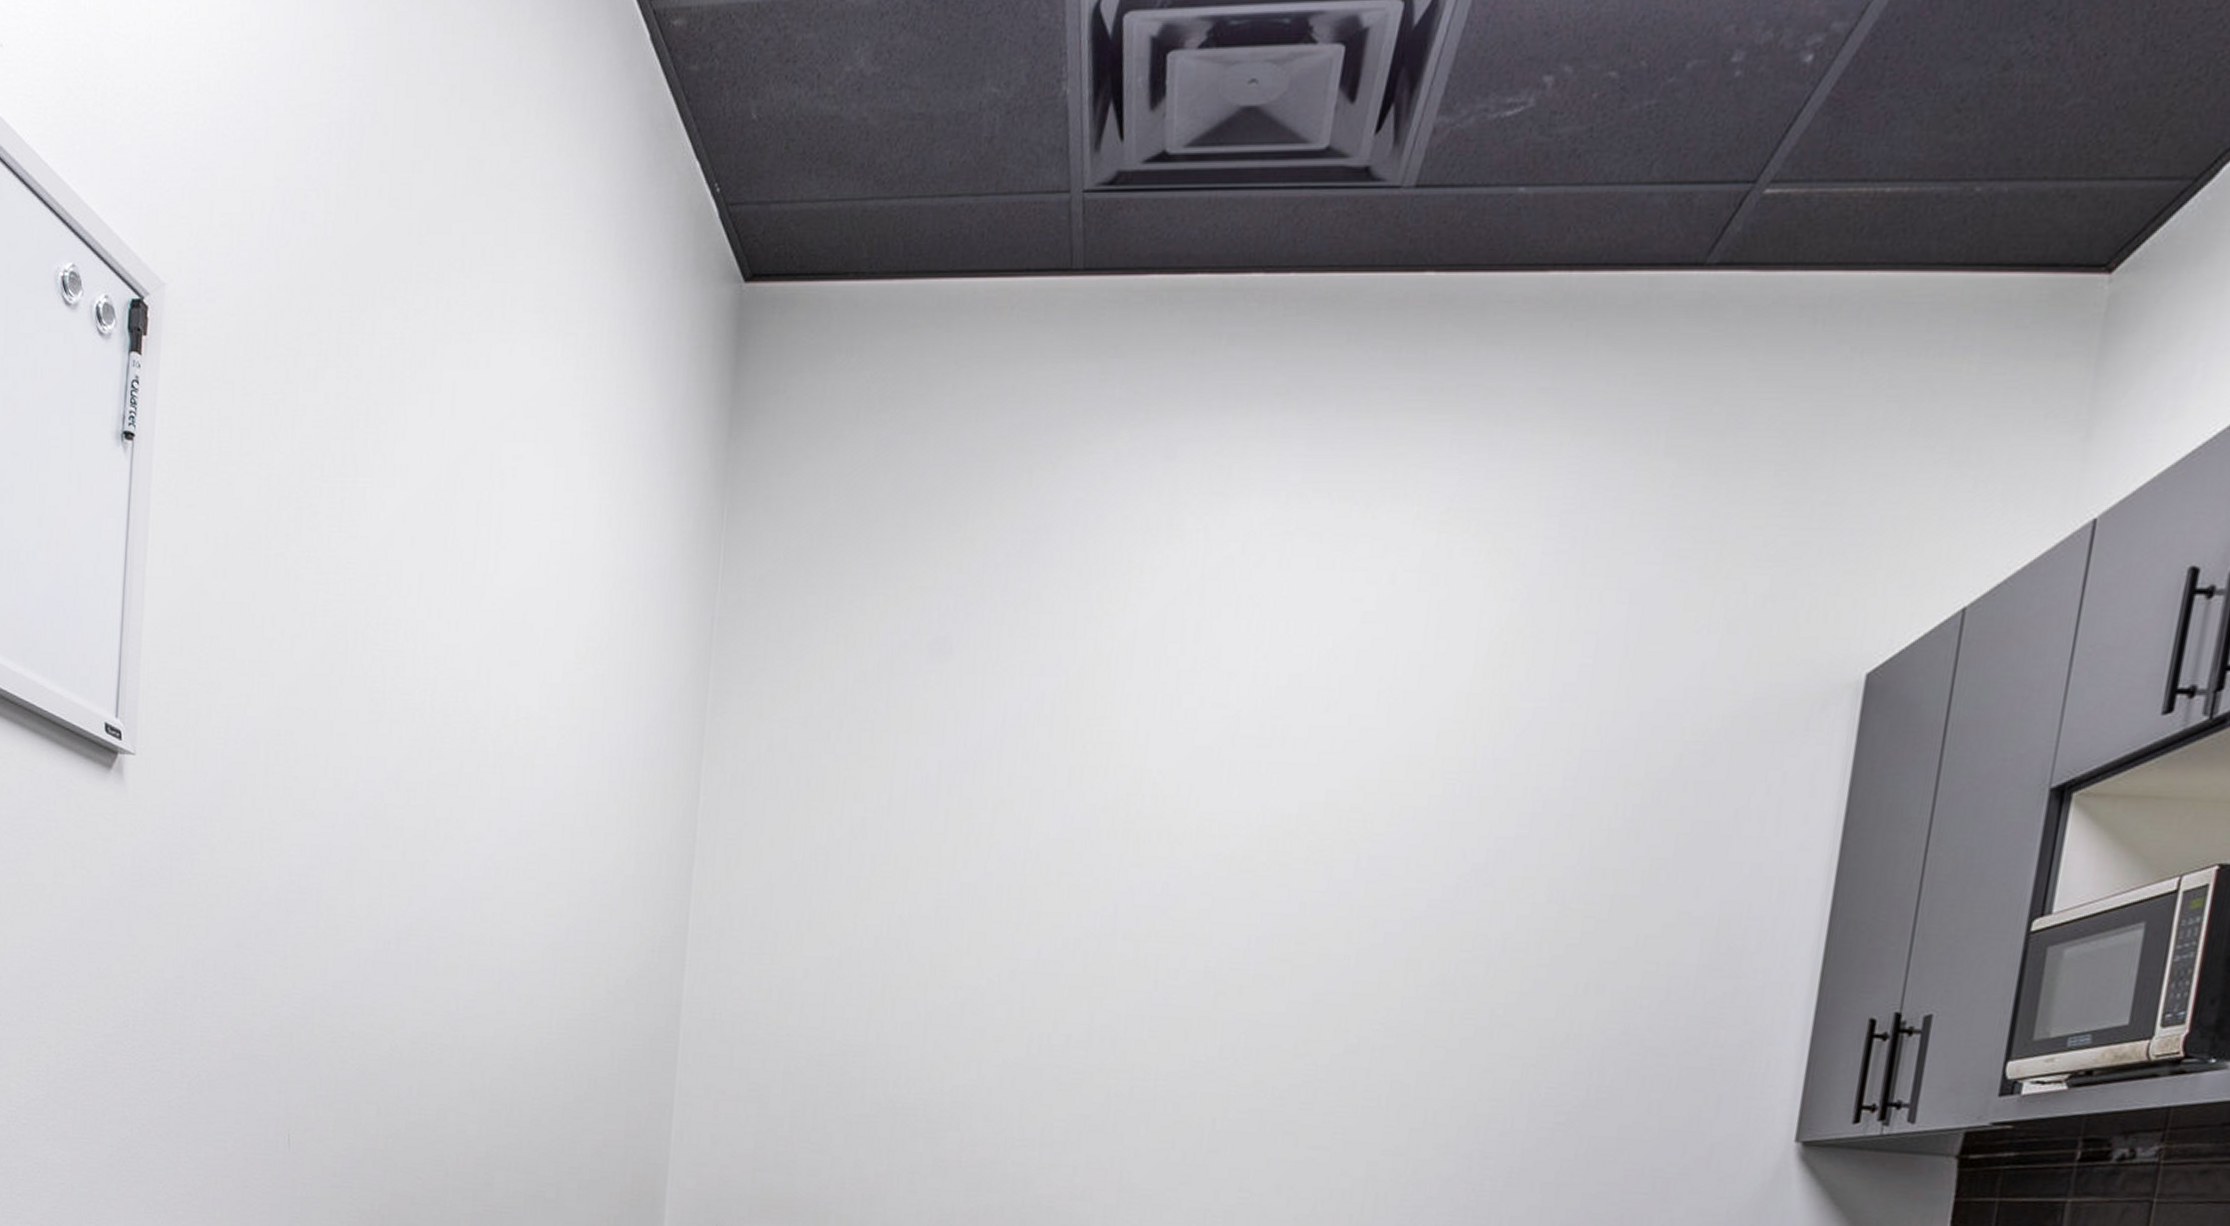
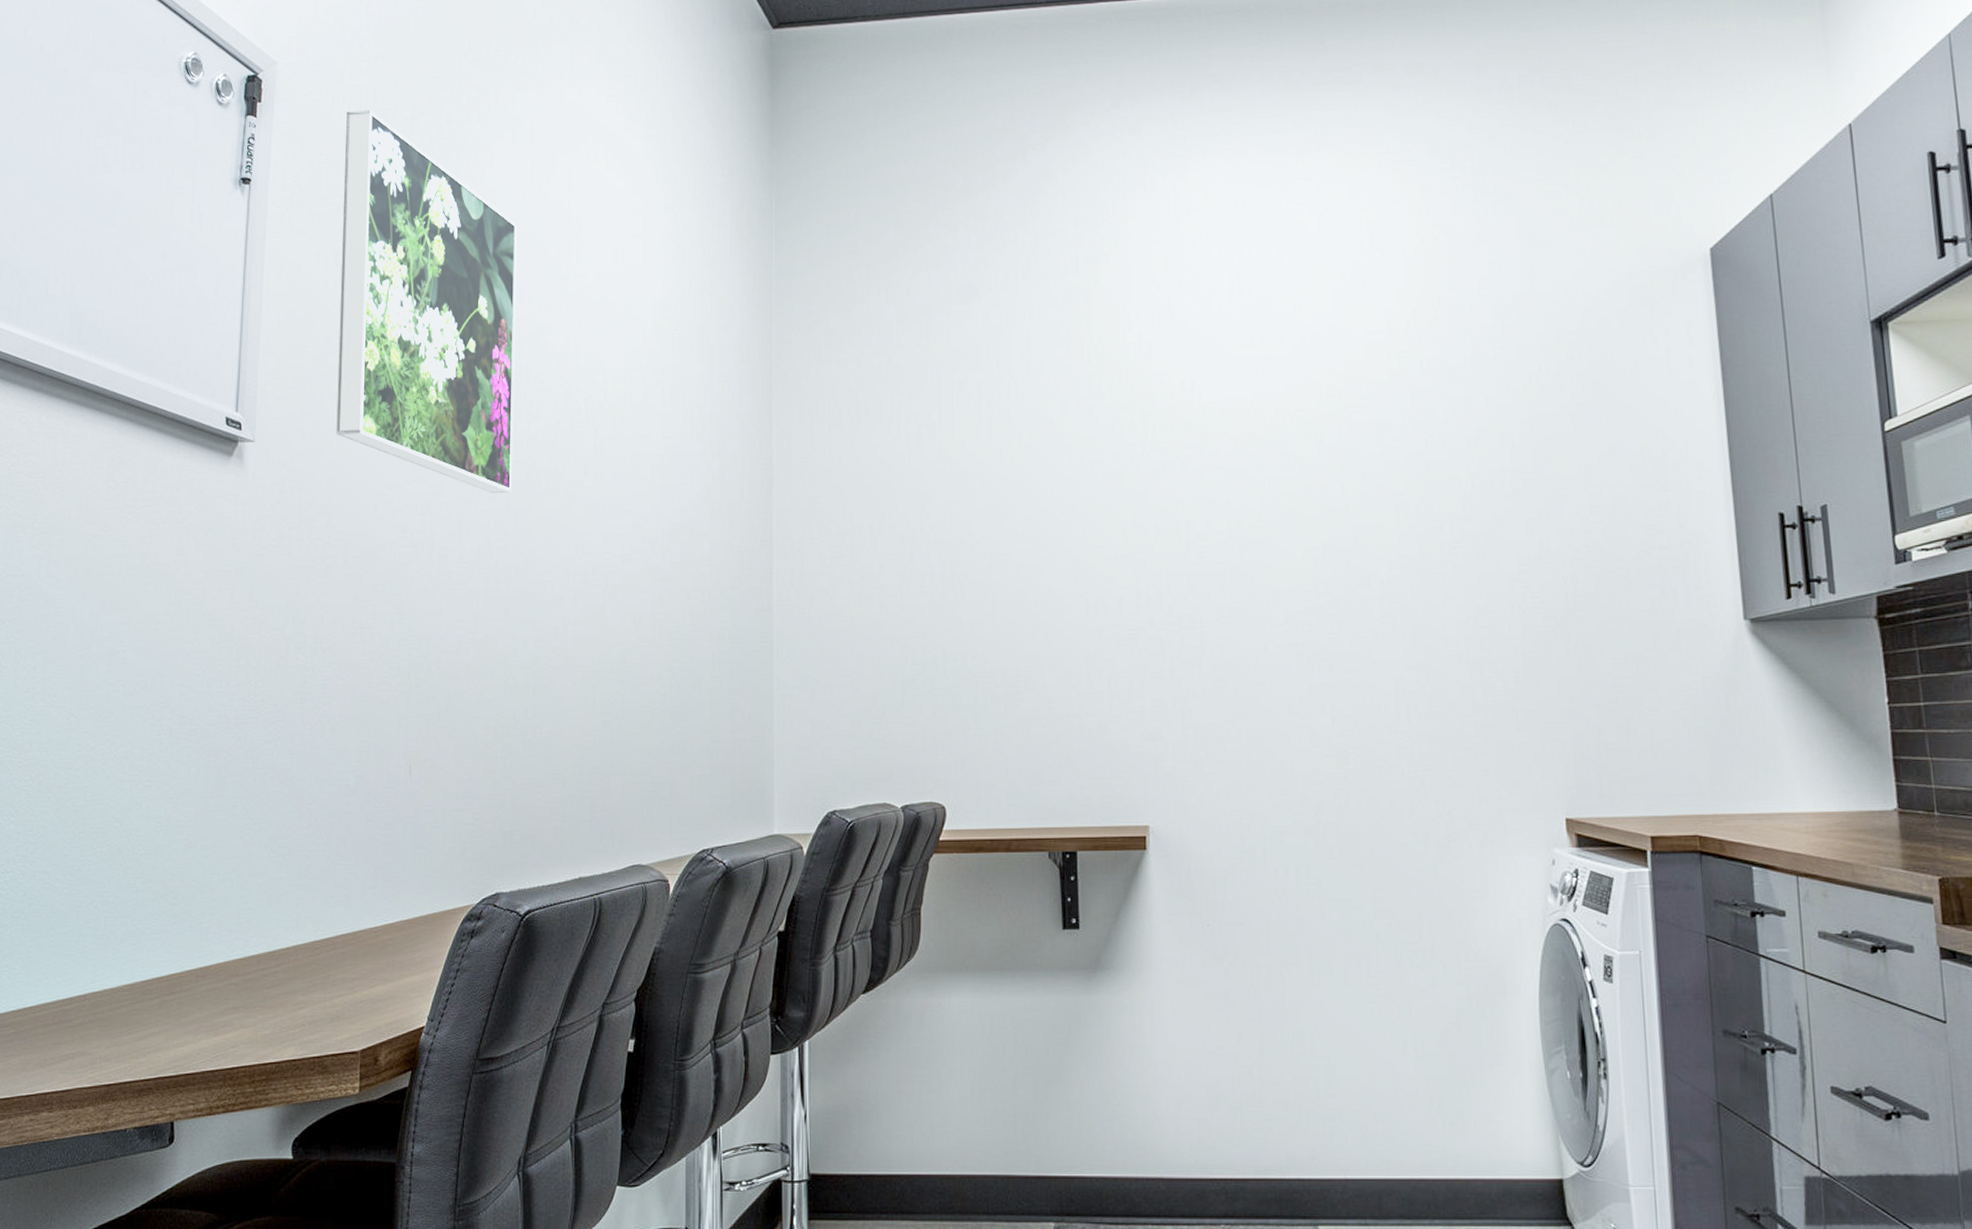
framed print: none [222,355,429,841] -> present [336,110,517,493]

